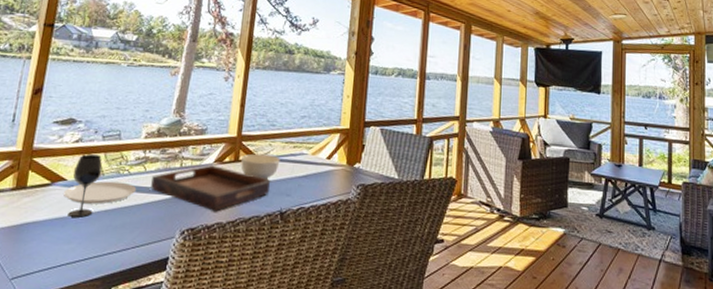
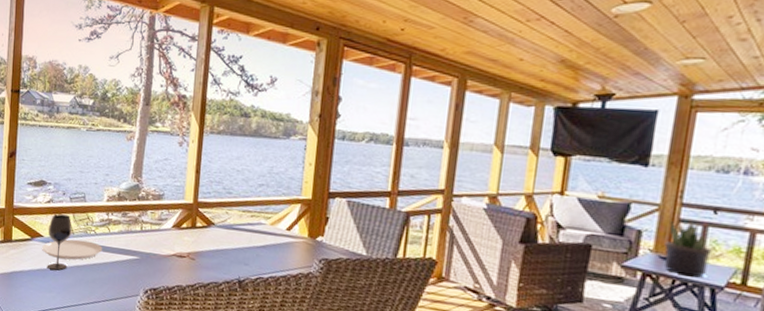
serving tray: present [150,165,270,212] -> none [115,229,227,275]
bowl: present [240,153,280,180] -> none [198,220,238,248]
planter: none [617,135,647,180] -> present [664,220,712,278]

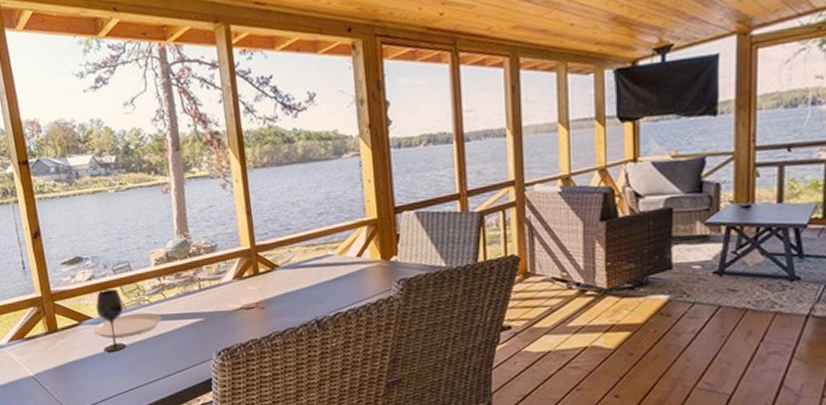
planter: present [664,220,712,278] -> none [744,164,790,221]

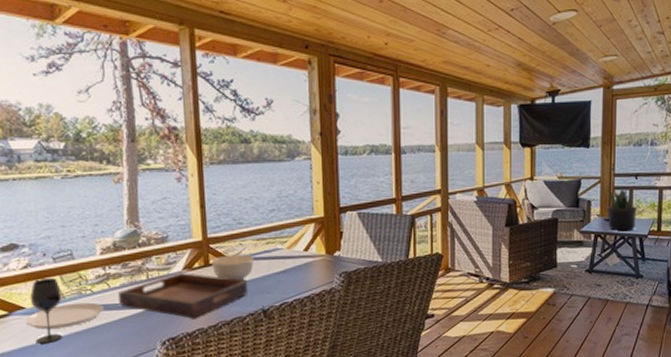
serving tray: none [174,282,299,329] -> present [118,272,247,319]
bowl: none [261,262,305,290] -> present [212,254,254,281]
planter: none [744,164,790,221] -> present [607,188,637,231]

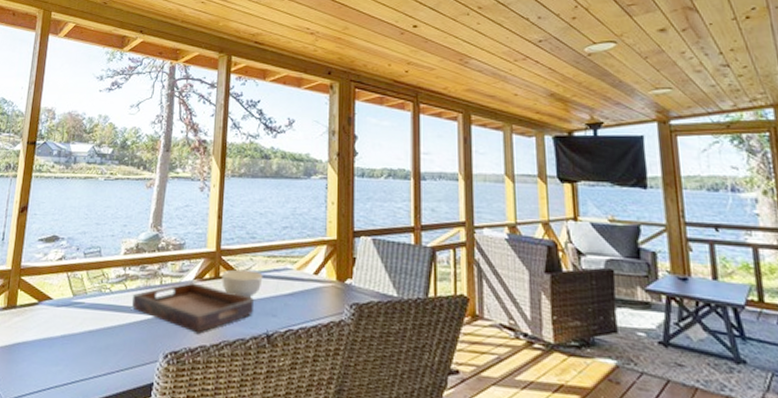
plate: present [25,302,105,329] -> none [50,300,119,325]
wine glass: present [29,278,63,344] -> none [54,272,85,338]
planter: present [607,188,637,231] -> none [679,240,724,297]

